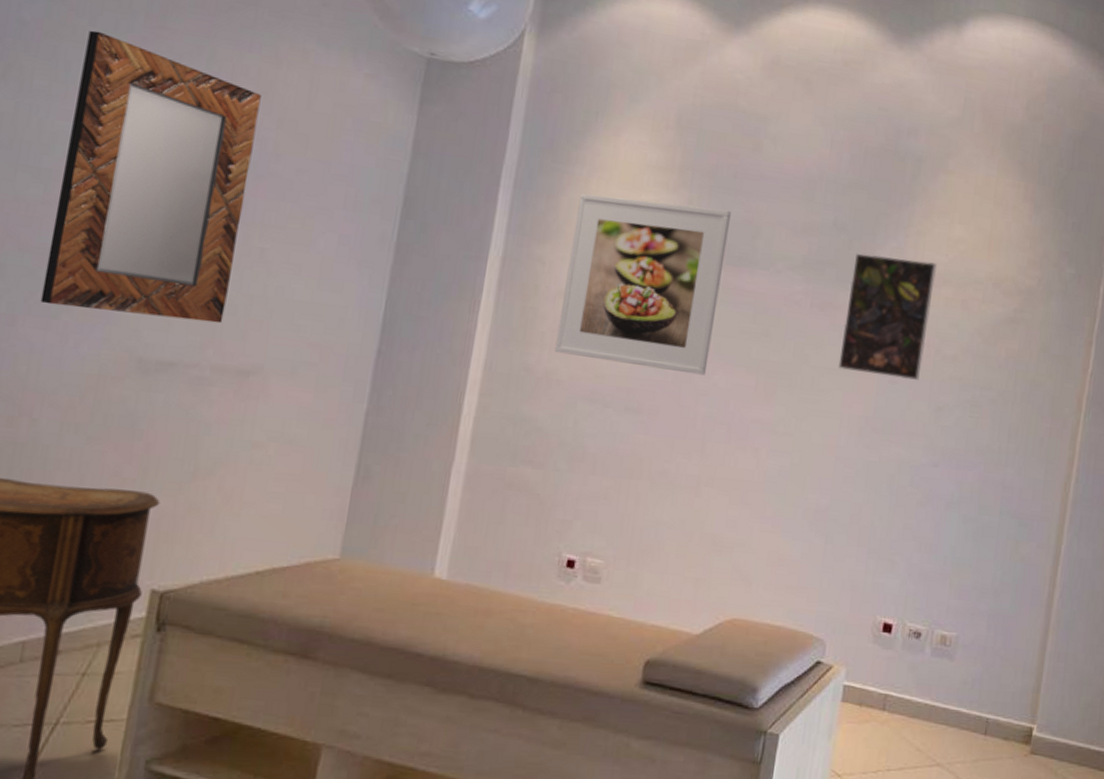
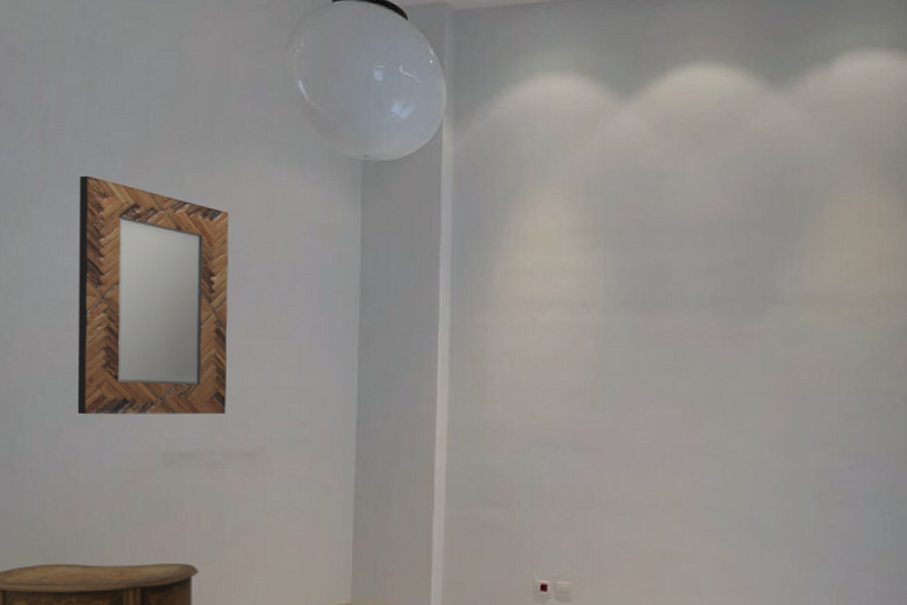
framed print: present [554,193,731,376] -> none [506,262,643,412]
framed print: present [838,253,938,380] -> none [754,285,833,395]

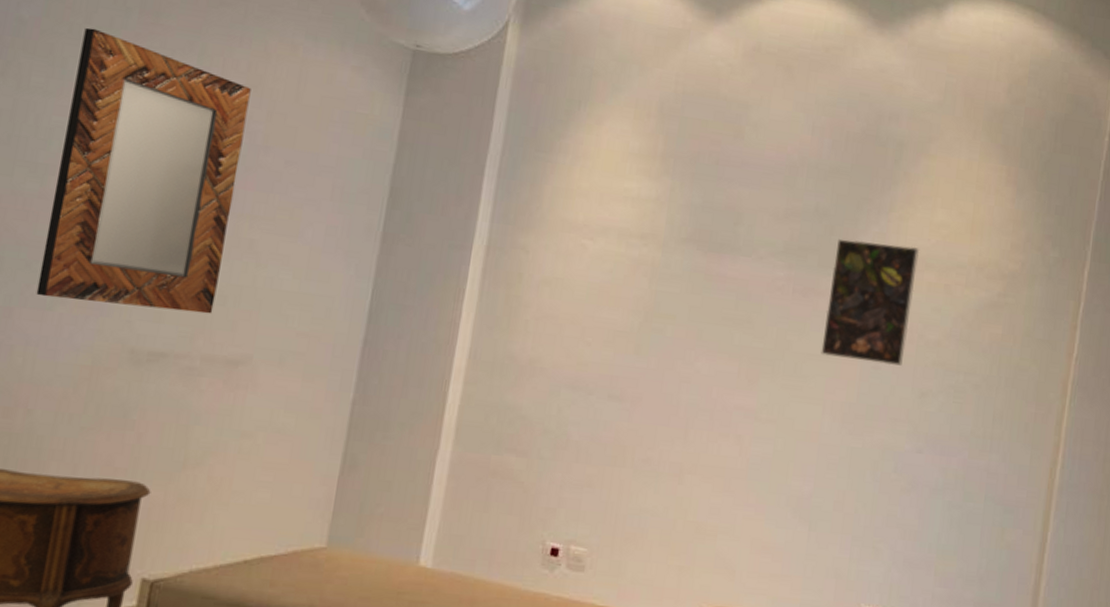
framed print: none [754,285,833,395] -> present [821,238,920,366]

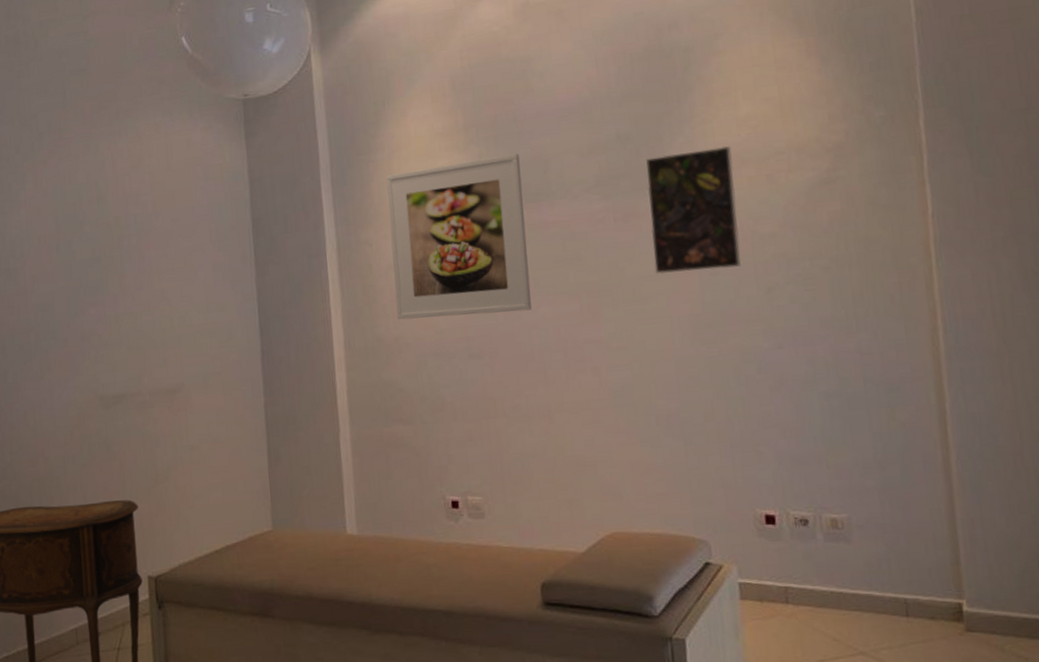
home mirror: present [36,27,251,314] -> none [17,155,149,370]
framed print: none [538,182,713,363] -> present [386,153,532,320]

